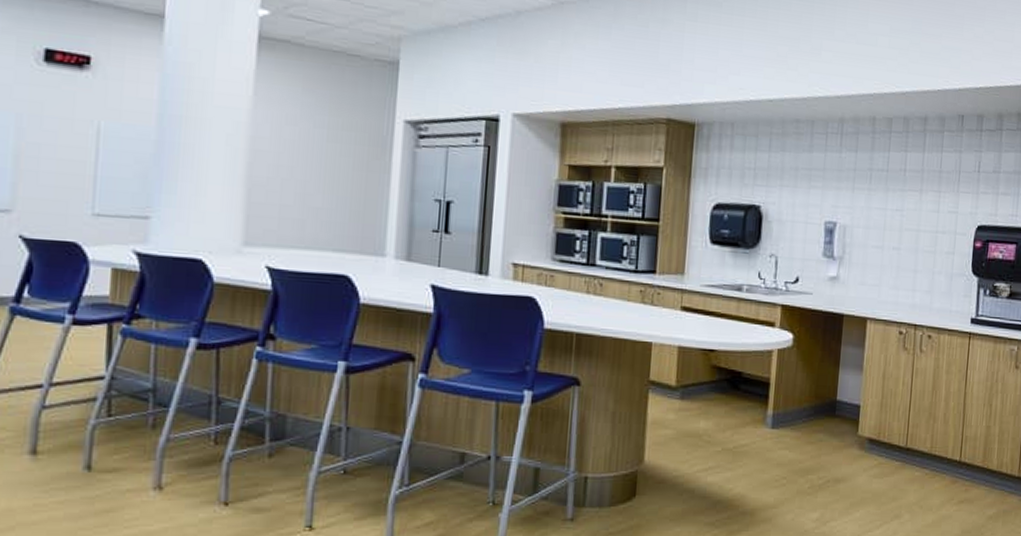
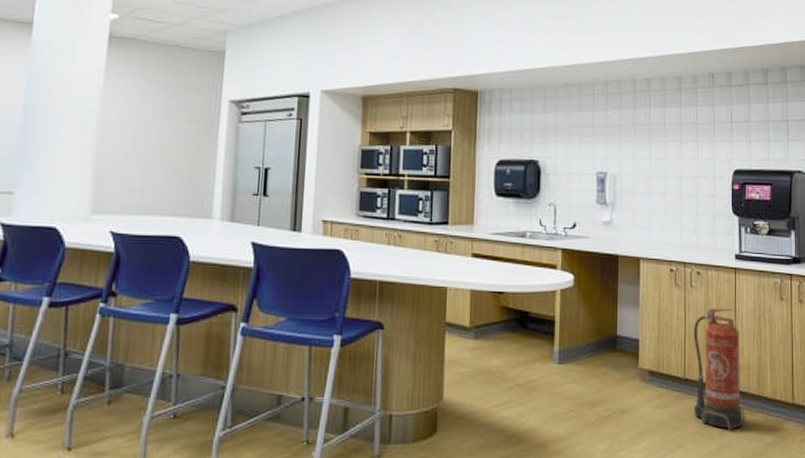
fire extinguisher: none [914,374,969,503] -> present [693,308,745,431]

